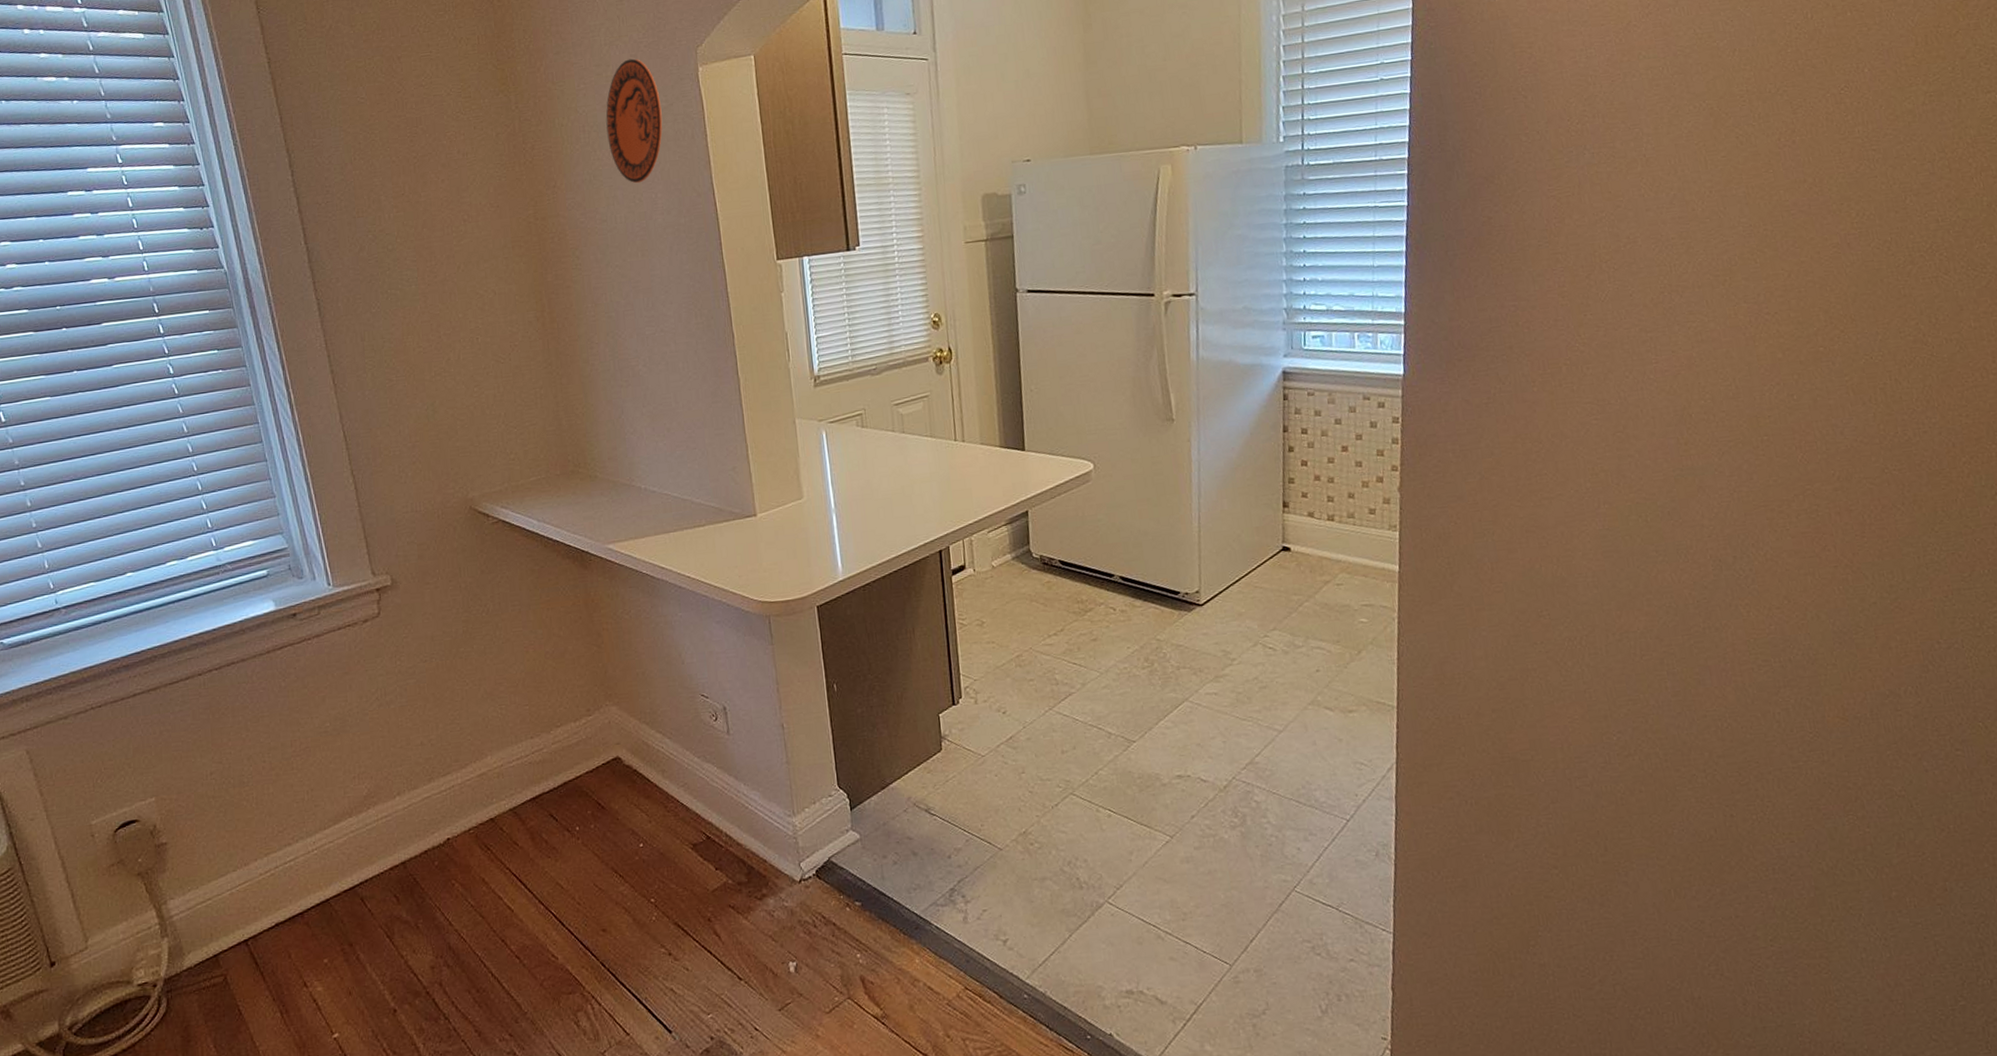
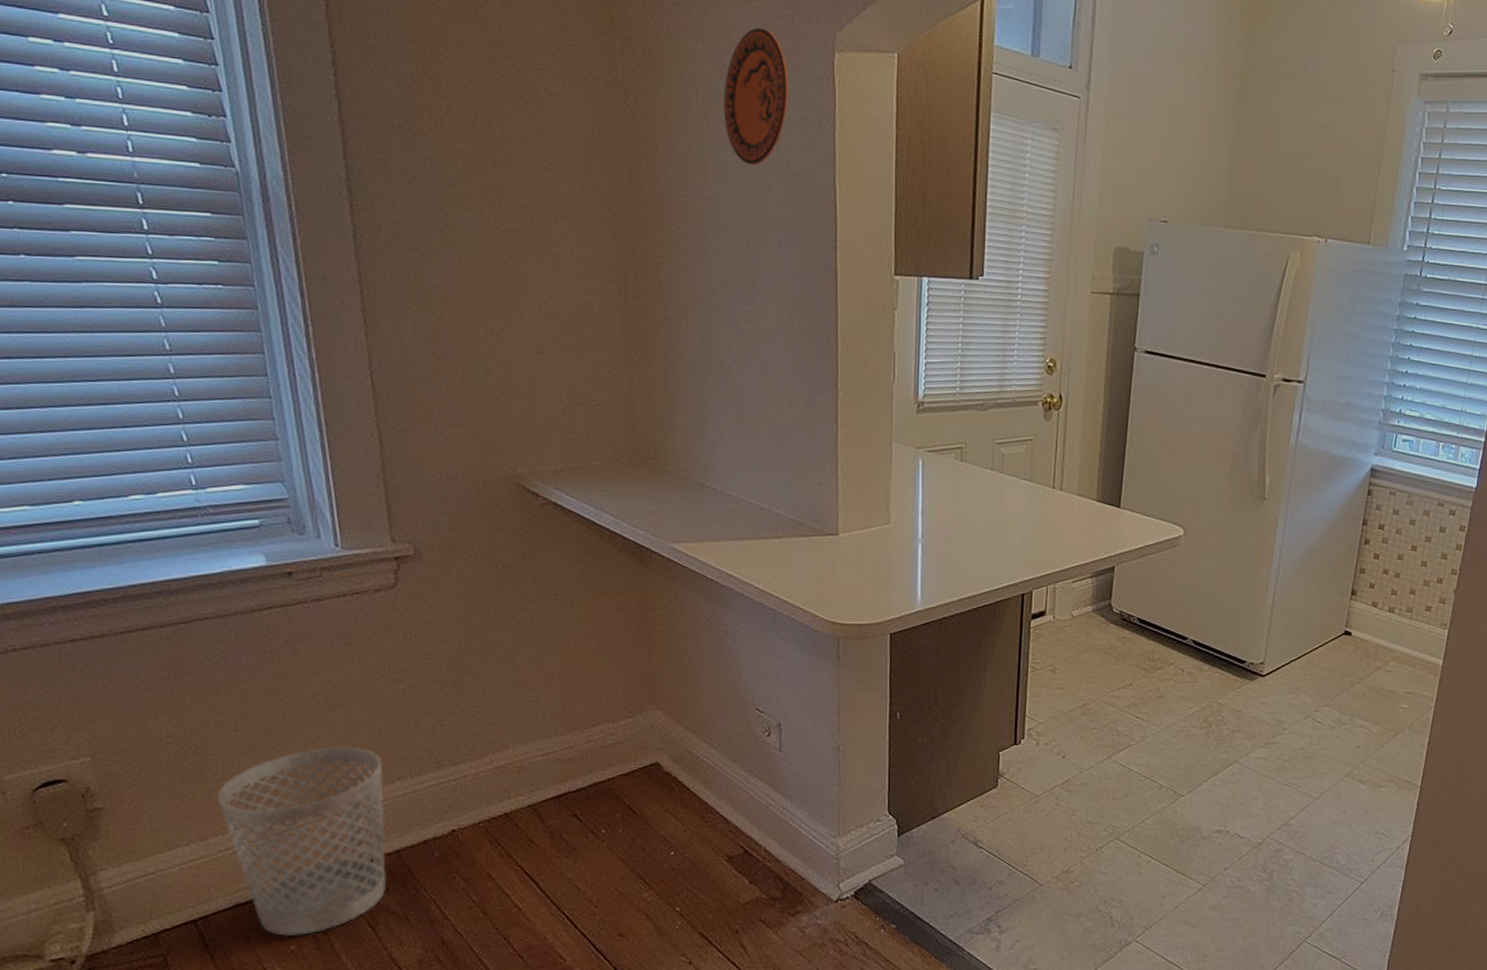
wastebasket: none [254,768,397,950] -> present [217,747,386,936]

